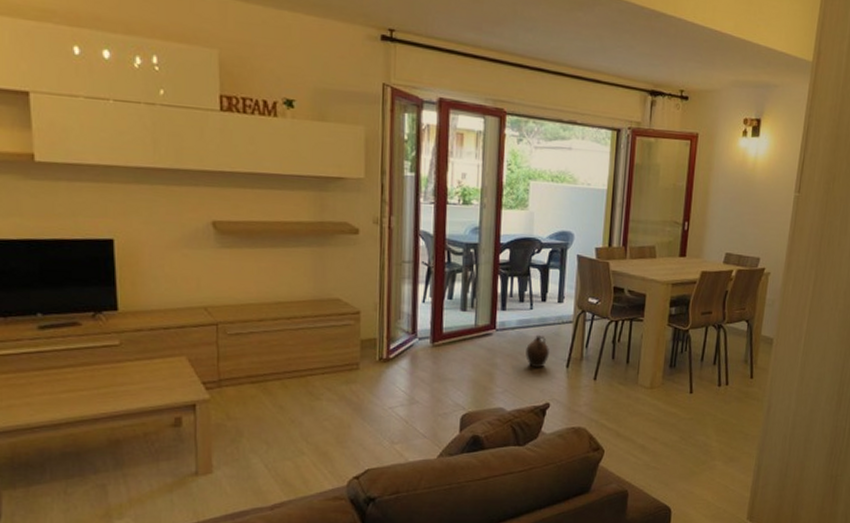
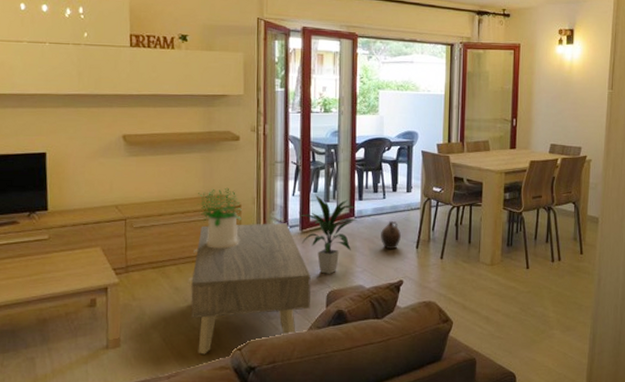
coffee table: none [295,333,443,483] -> present [188,223,311,354]
potted plant: none [307,290,362,361] -> present [198,187,243,248]
indoor plant: none [431,301,498,394] -> present [299,194,356,274]

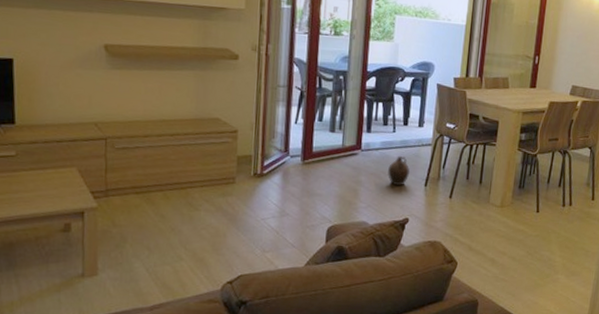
coffee table: present [188,223,311,354] -> none [175,150,311,287]
potted plant: present [198,187,243,248] -> none [189,110,239,175]
indoor plant: present [299,194,356,274] -> none [302,123,363,208]

